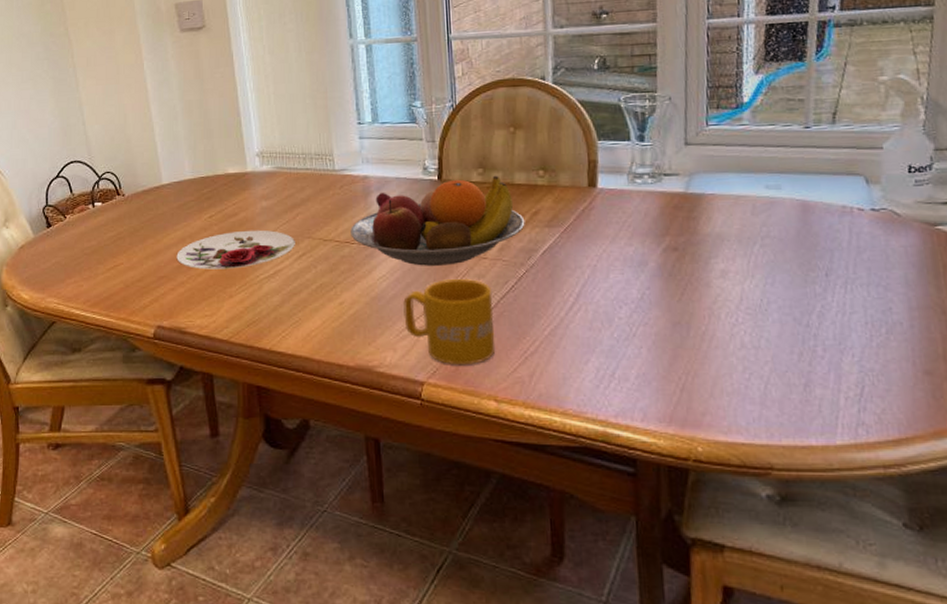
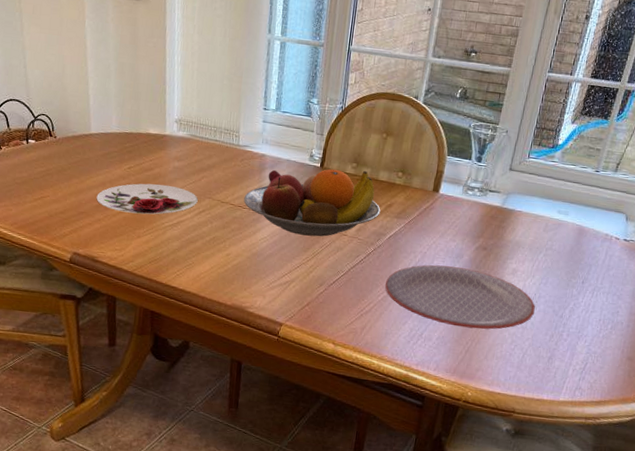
mug: present [403,278,496,365] -> none [275,247,345,315]
plate: none [550,278,767,358] -> present [385,264,535,330]

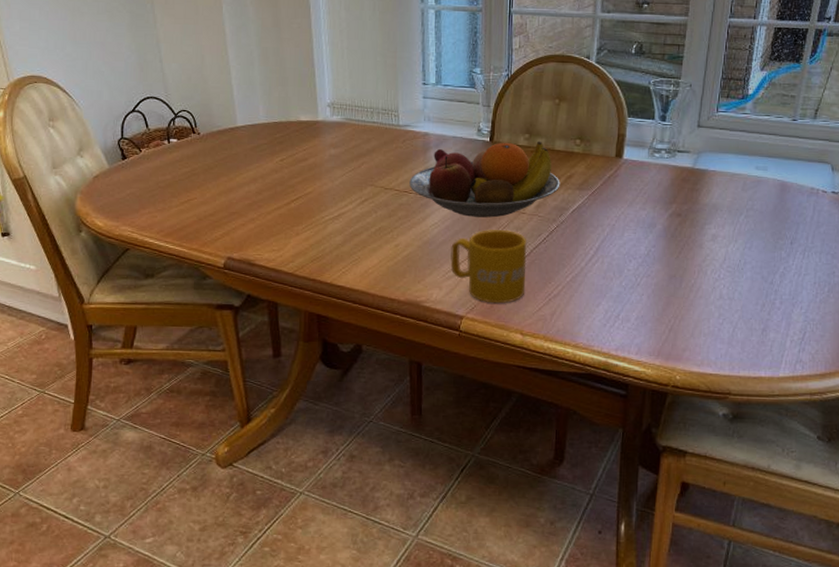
plate: present [96,183,198,215] -> none [248,174,359,210]
mug: none [275,247,345,315] -> present [450,229,527,304]
plate: present [385,264,535,330] -> none [573,237,741,305]

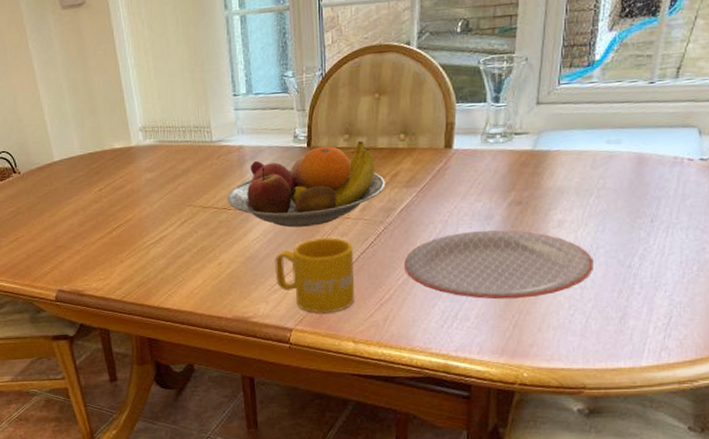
plate: none [573,237,741,305] -> present [404,230,593,300]

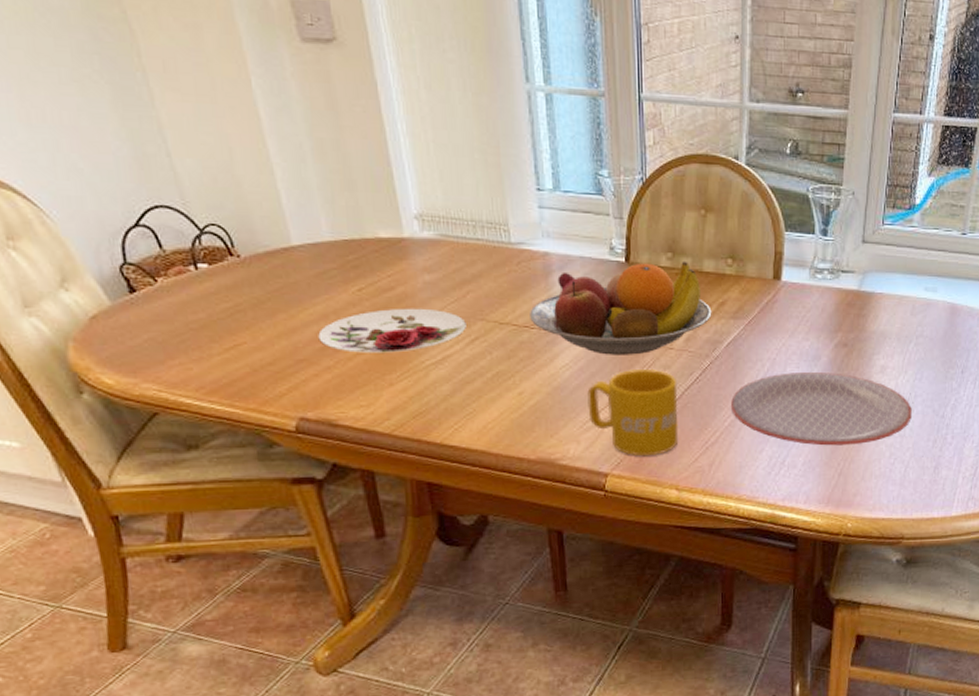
plate: none [71,200,178,239] -> present [318,308,466,353]

